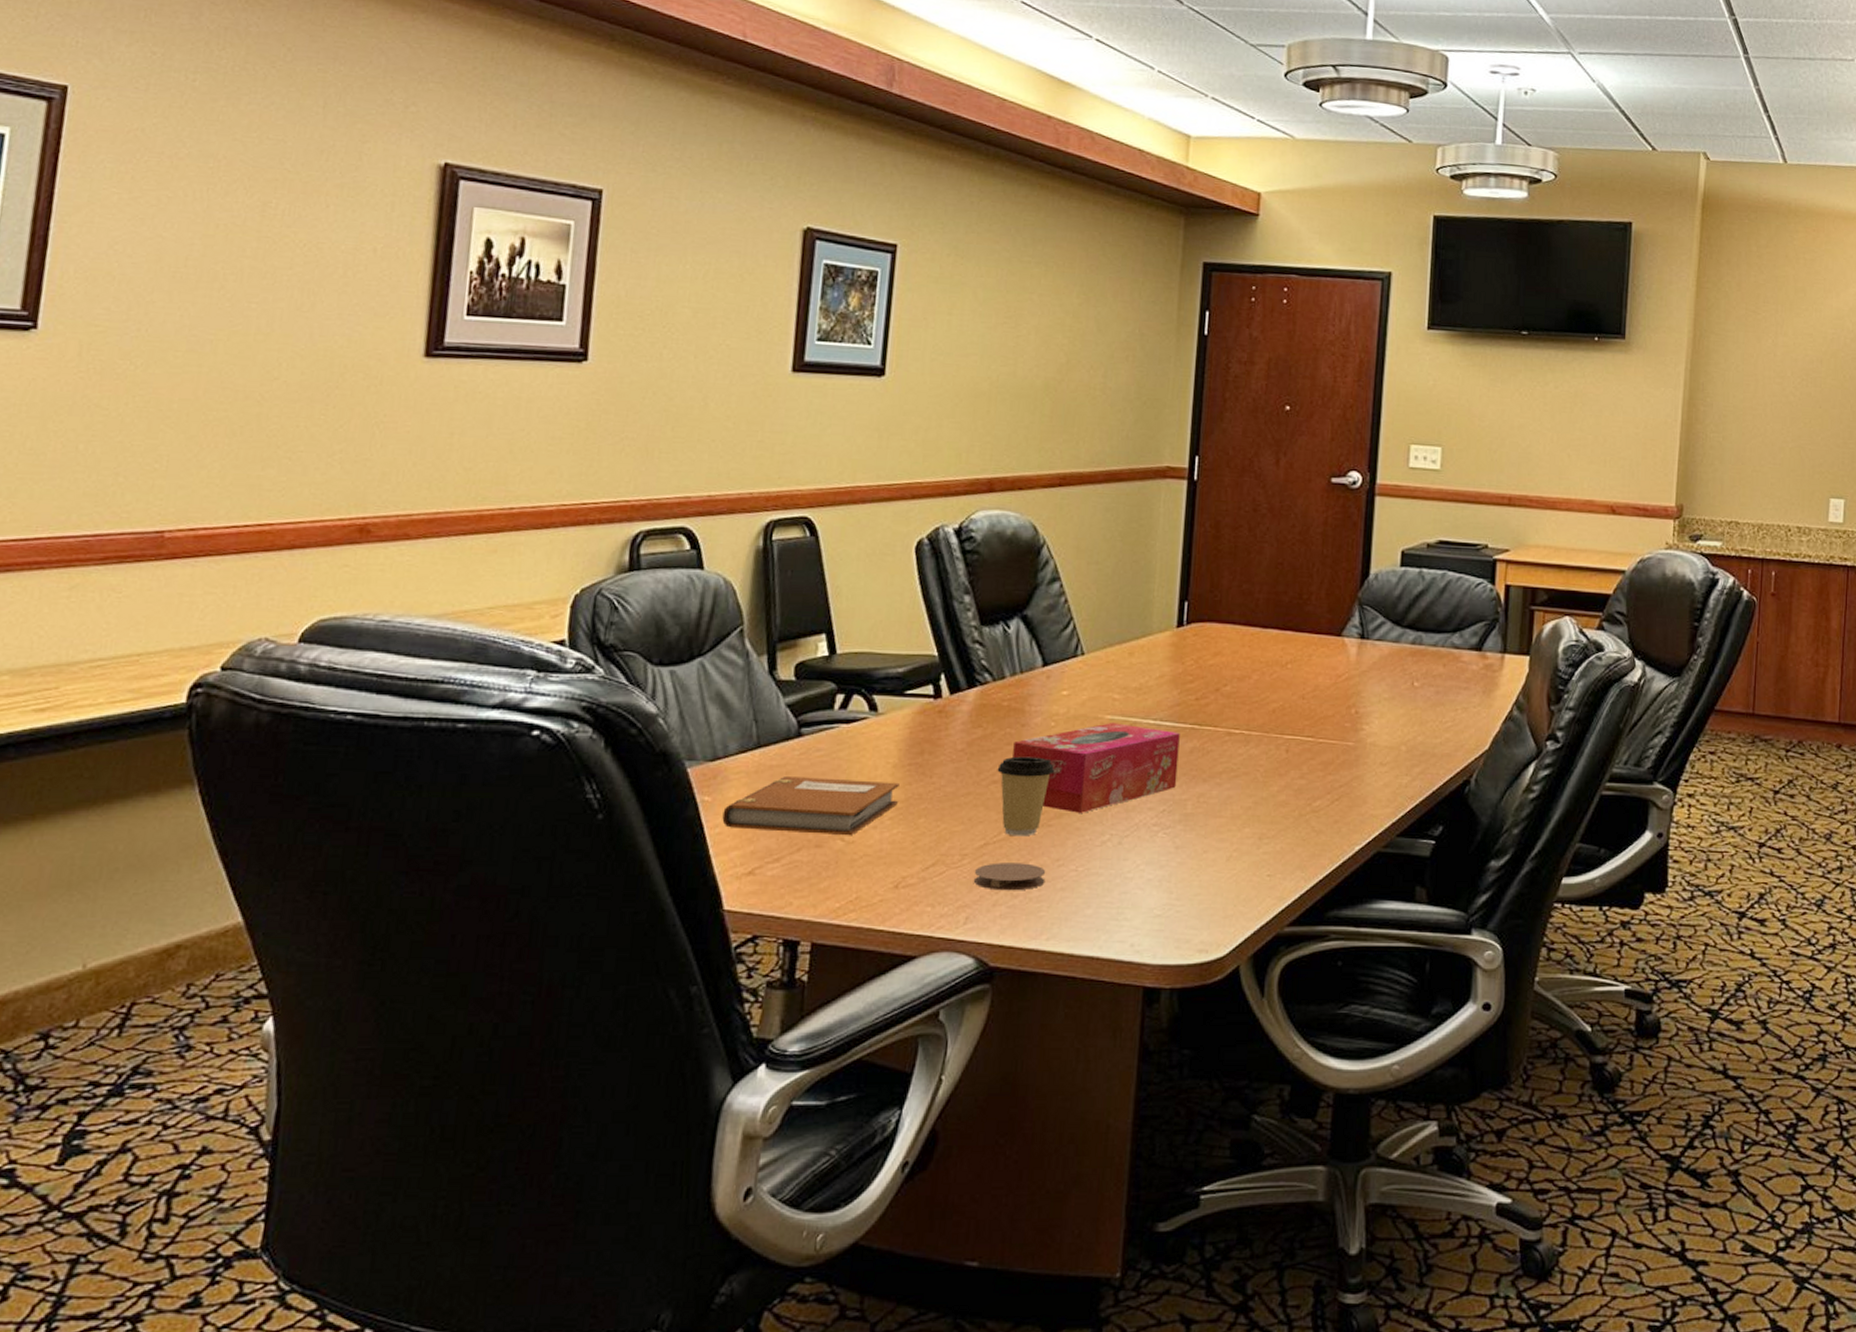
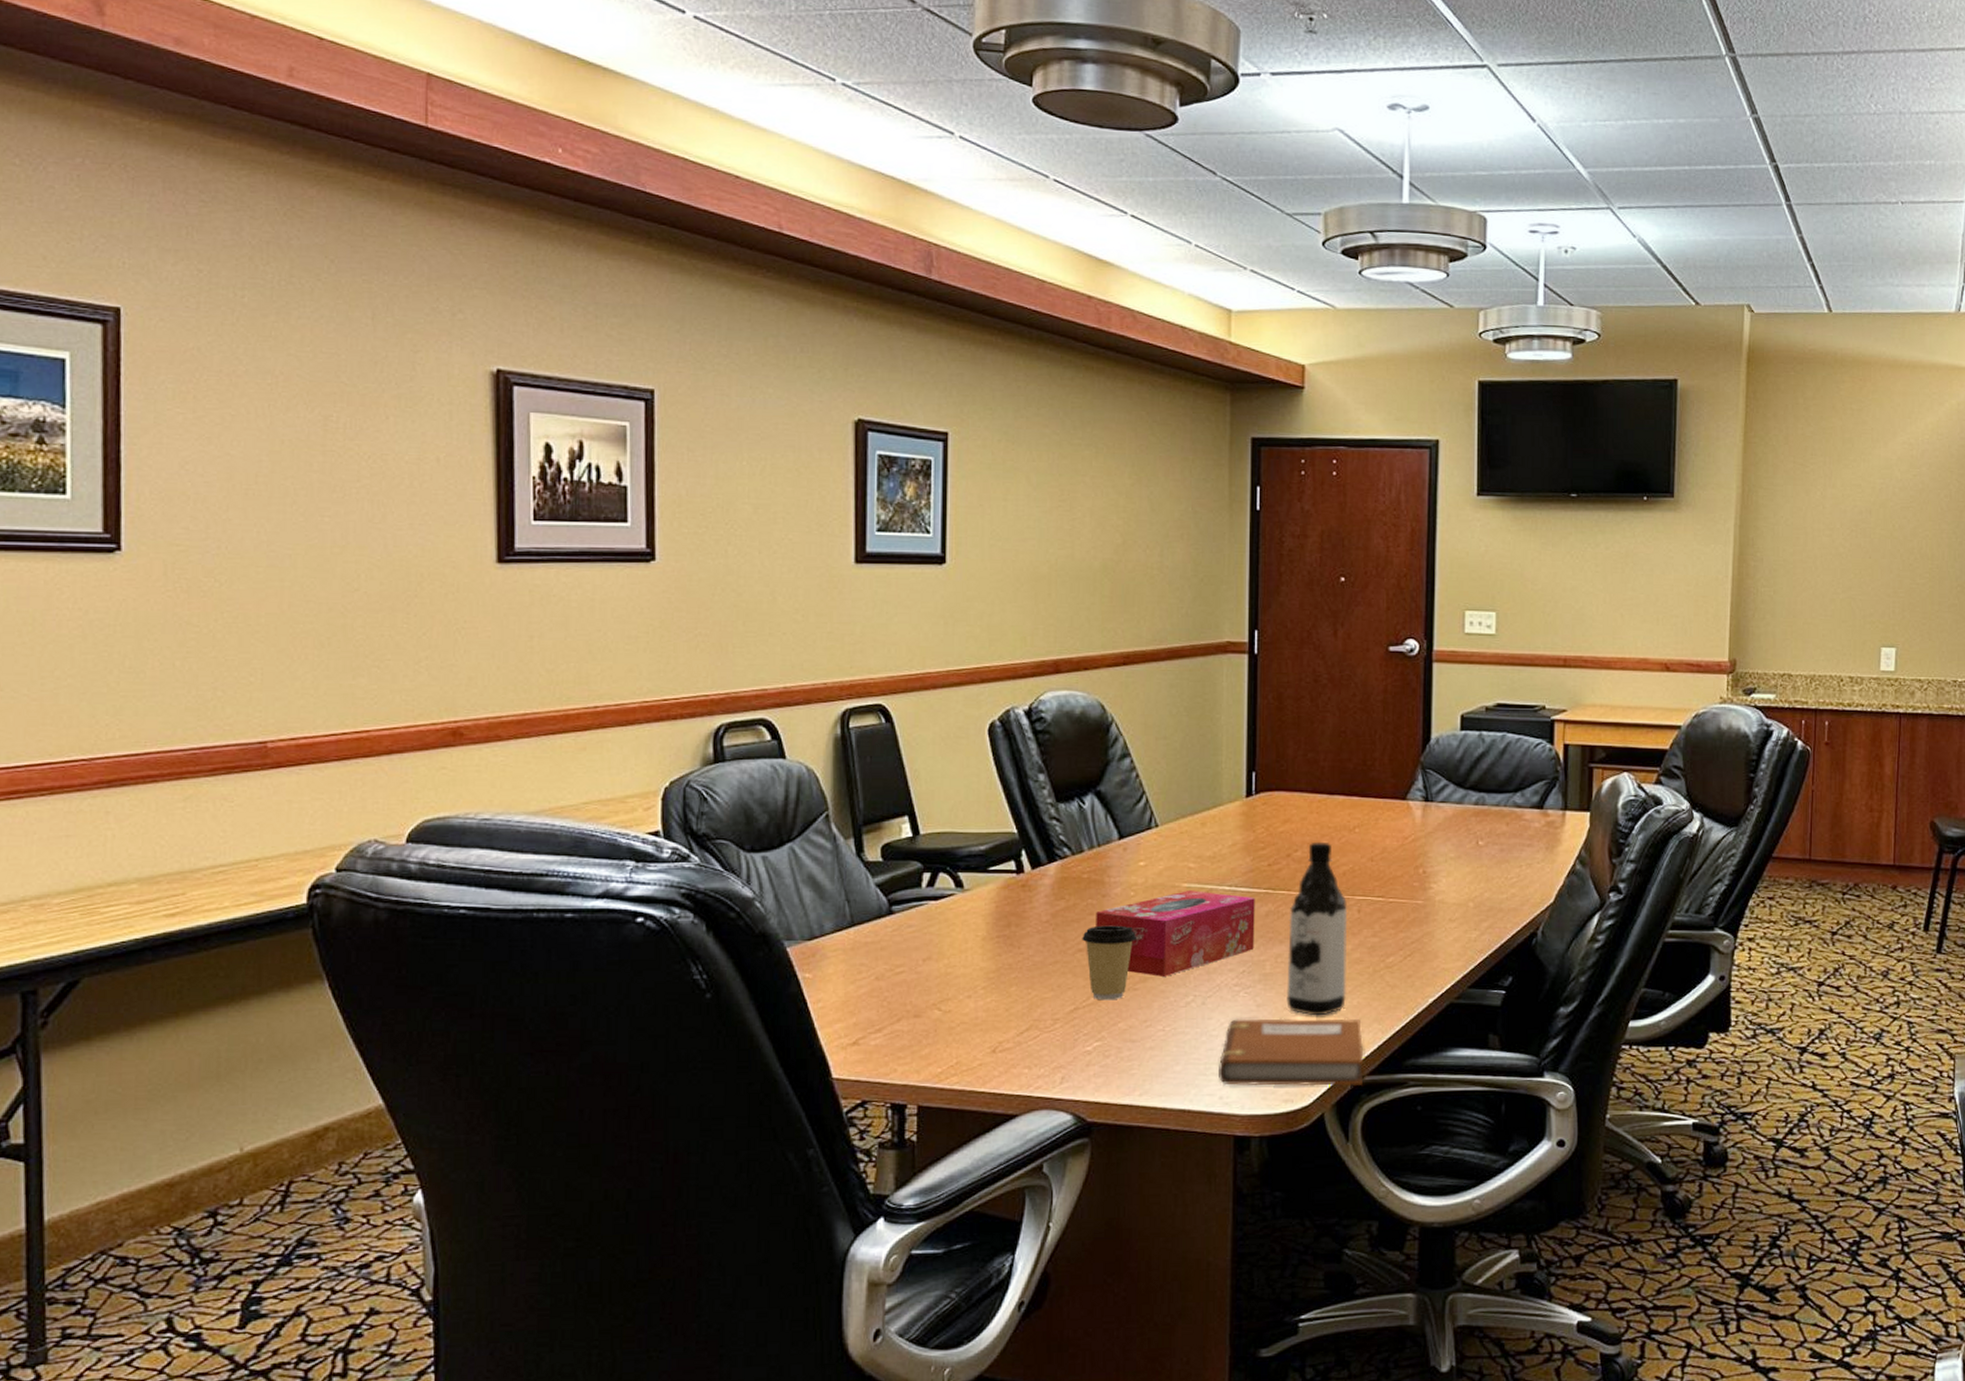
notebook: present [722,775,900,836] -> none [824,951,990,1006]
coaster: present [973,863,1046,891] -> none [1066,1025,1135,1052]
notebook: none [1131,861,1285,937] -> present [1219,1018,1364,1086]
water bottle: none [1207,676,1276,861] -> present [1286,841,1348,1016]

